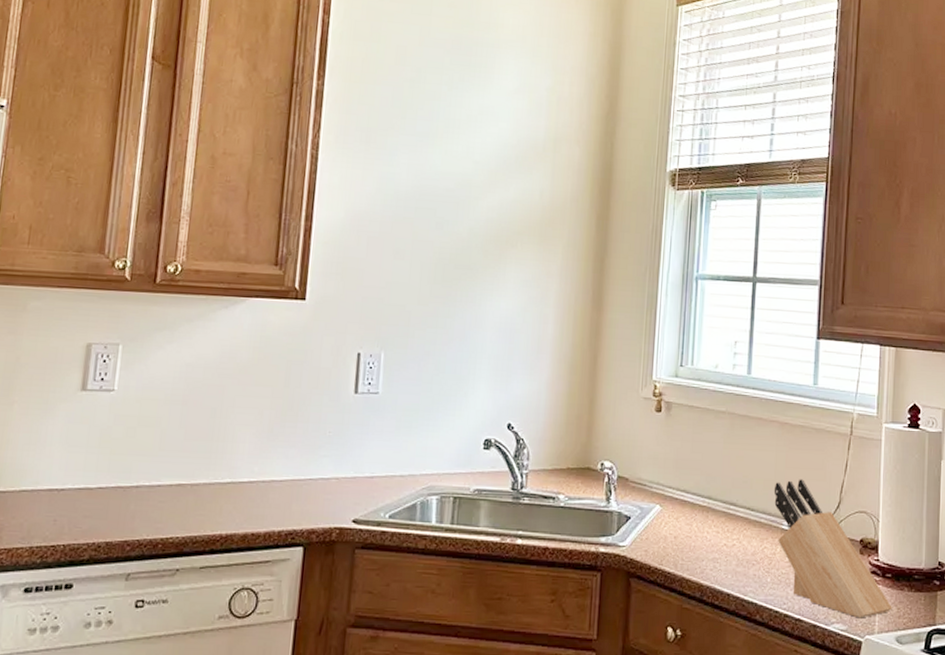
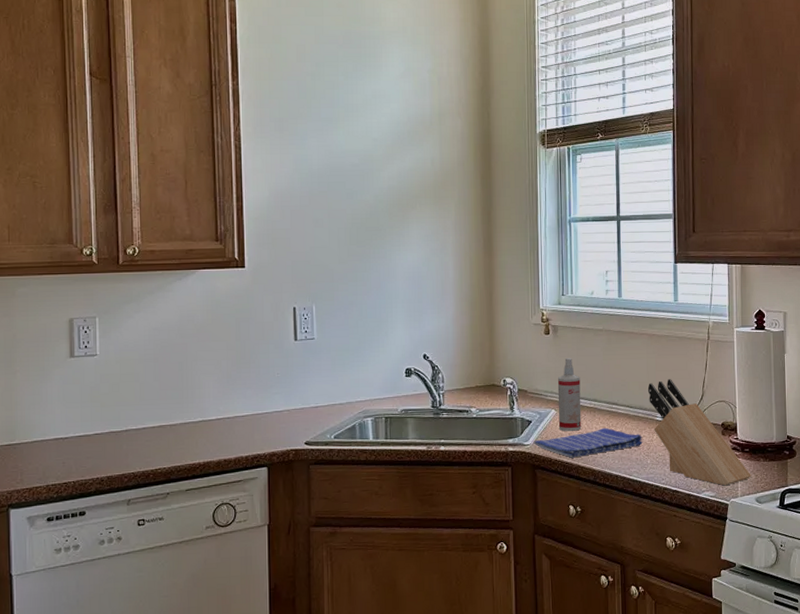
dish towel: none [630,532,763,567] -> present [533,427,642,458]
spray bottle: none [662,443,694,534] -> present [557,358,582,431]

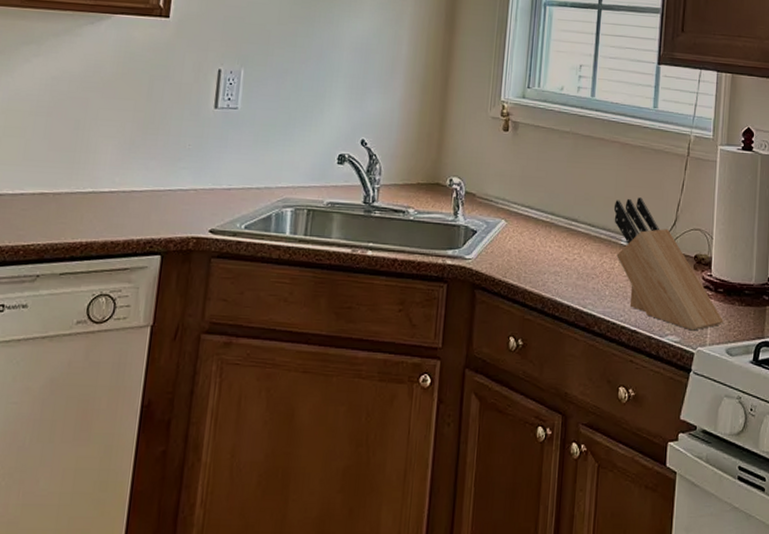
dish towel: present [533,427,642,458] -> none [476,247,602,280]
spray bottle: present [557,358,582,431] -> none [507,161,538,248]

